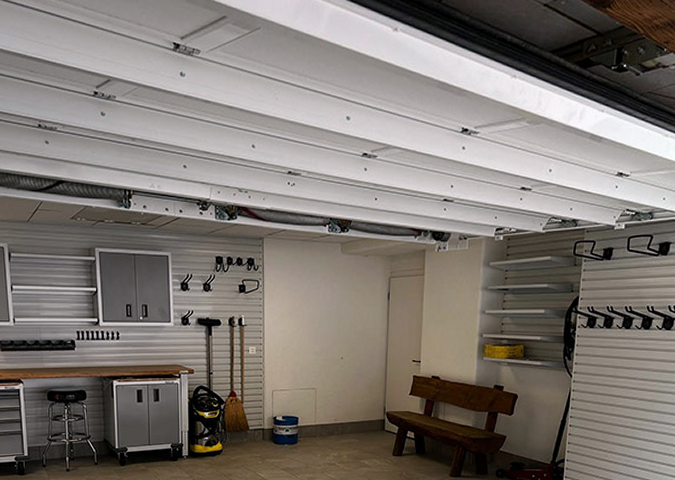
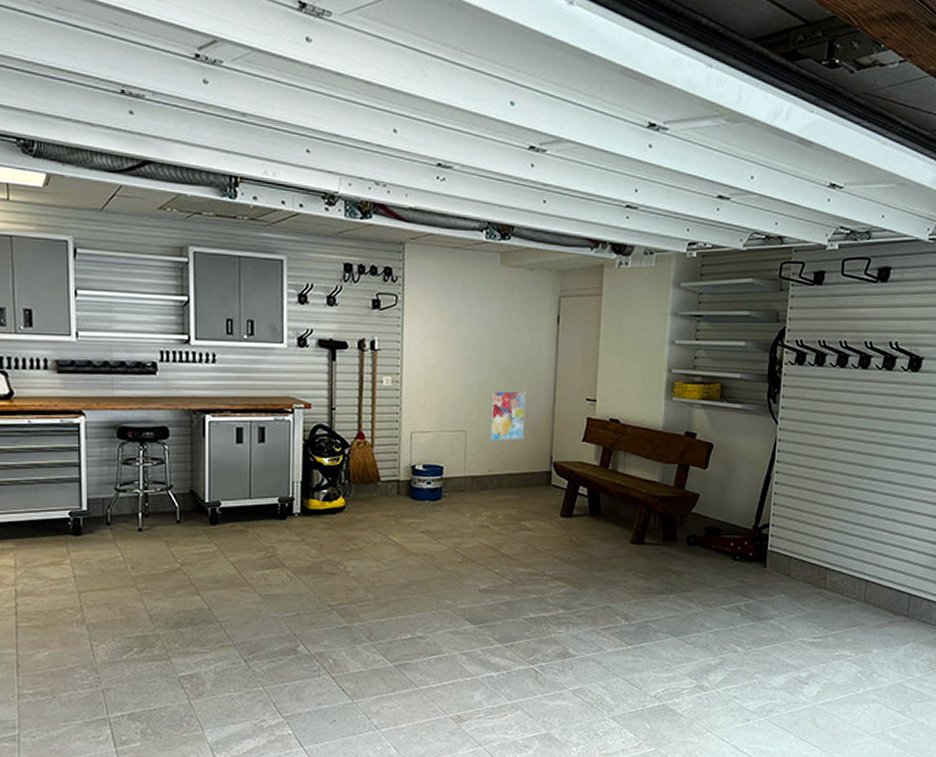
wall art: none [335,354,363,397] -> present [490,390,526,442]

